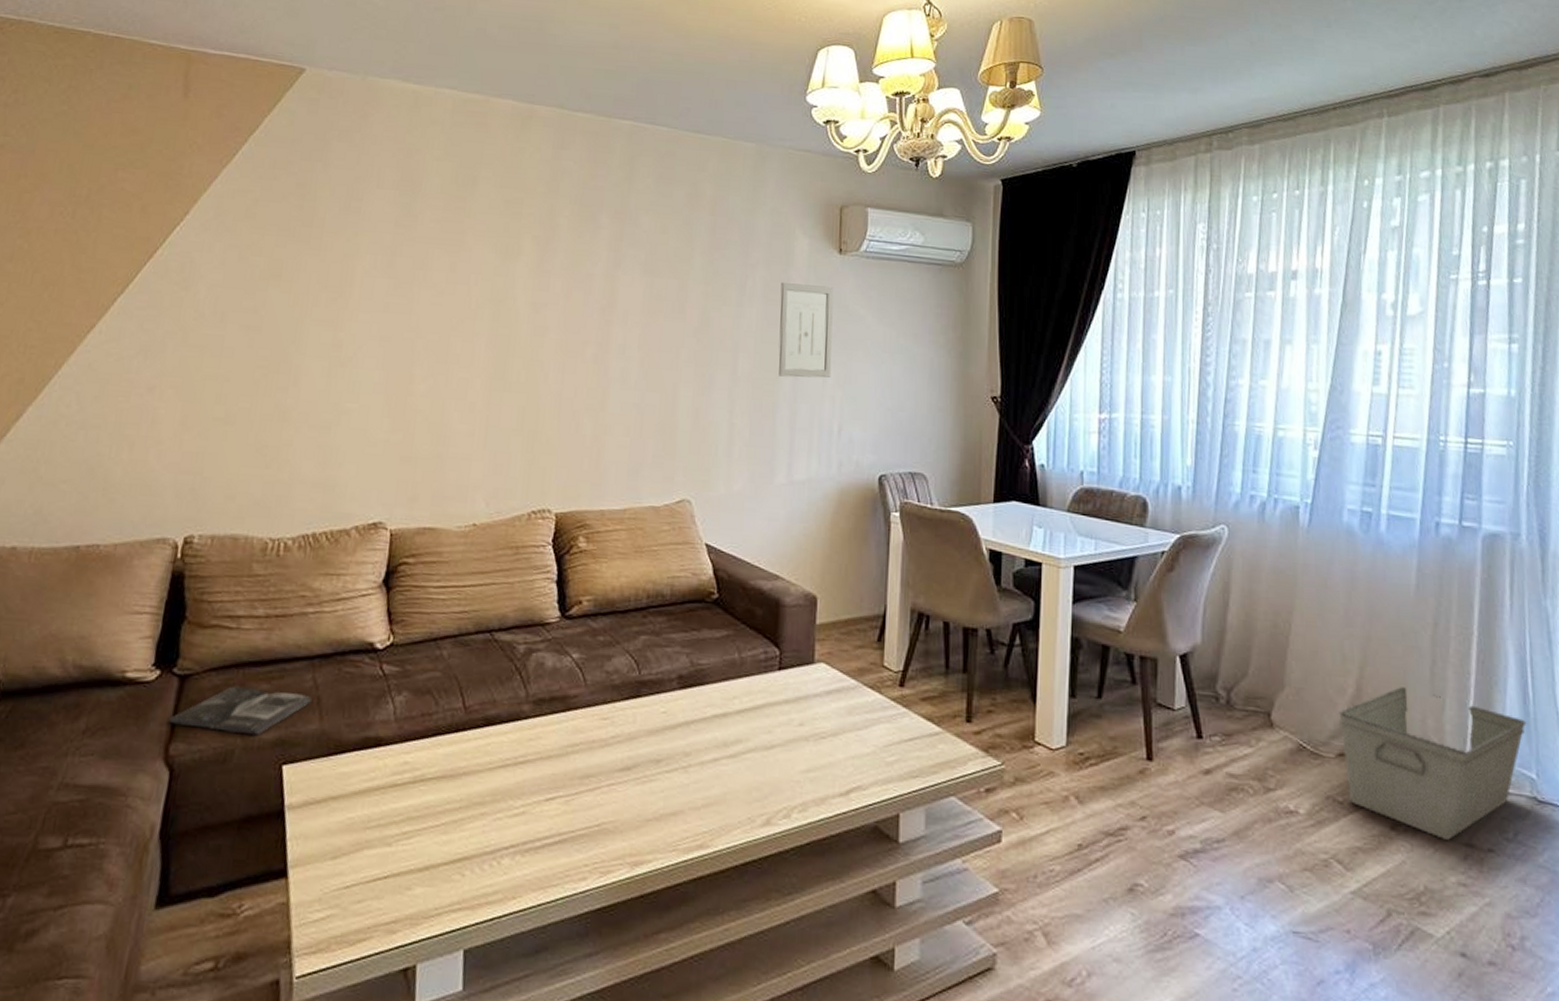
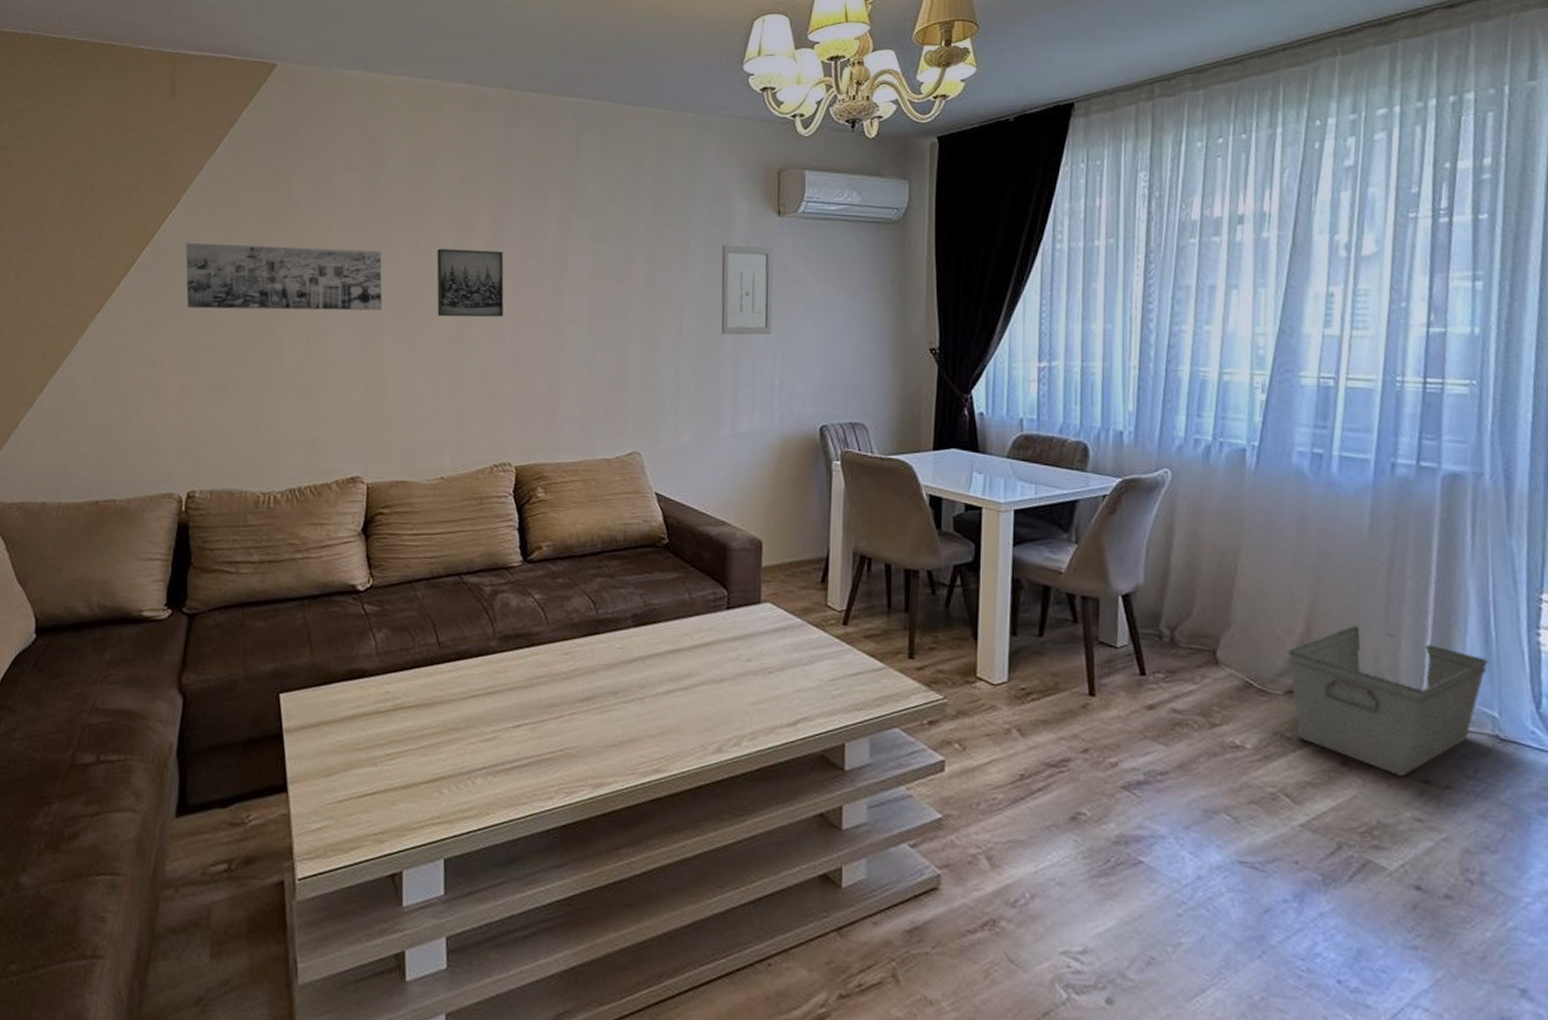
magazine: present [168,686,312,736] -> none [180,623,303,667]
wall art: none [192,259,416,341] -> present [185,243,383,311]
wall art: none [474,275,549,352] -> present [436,248,504,318]

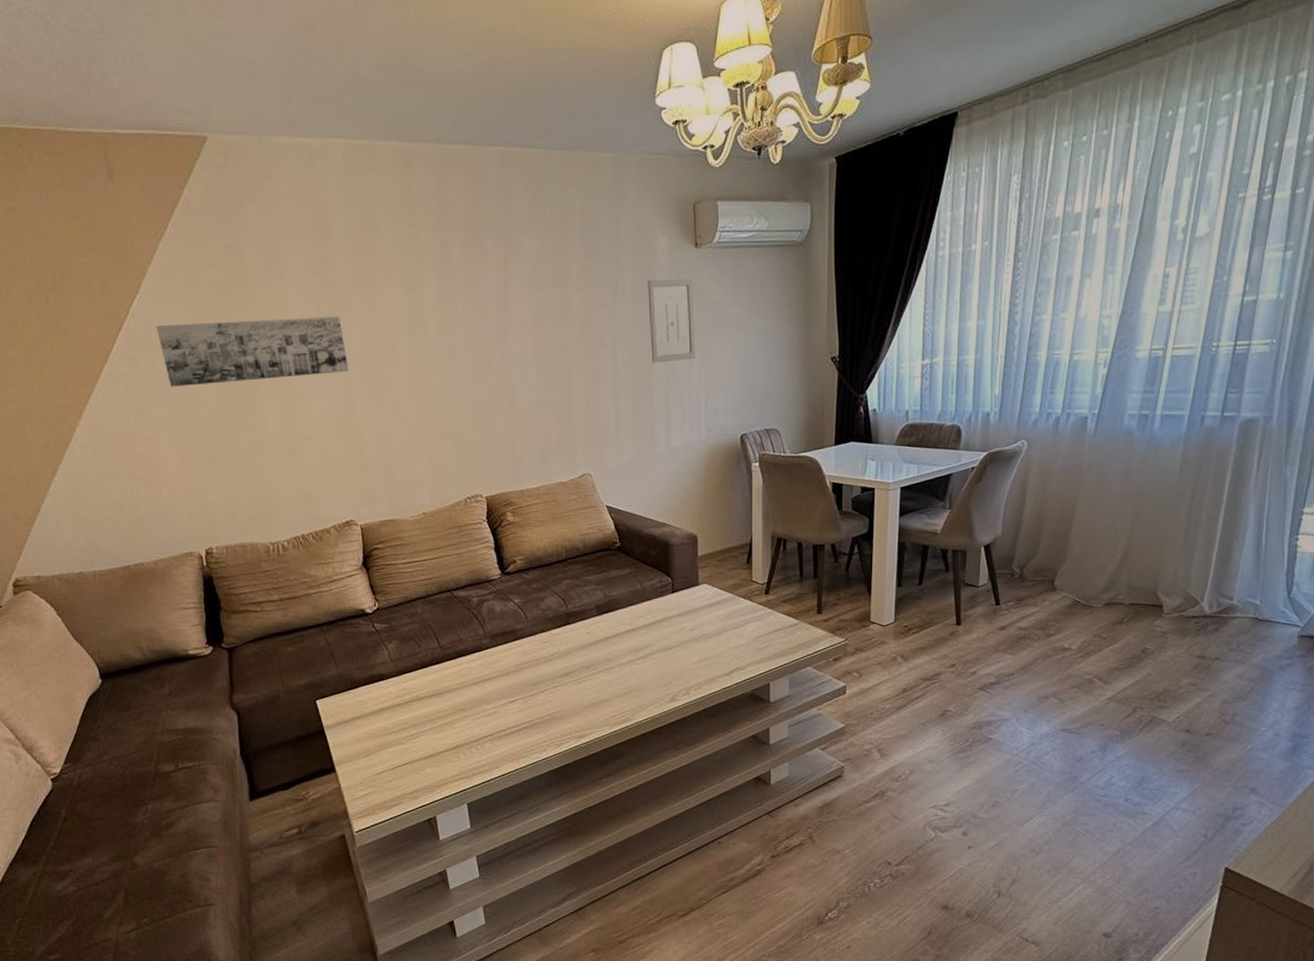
wall art: present [436,248,504,318] -> none [391,305,460,372]
storage bin: present [1288,626,1489,776] -> none [1108,549,1257,655]

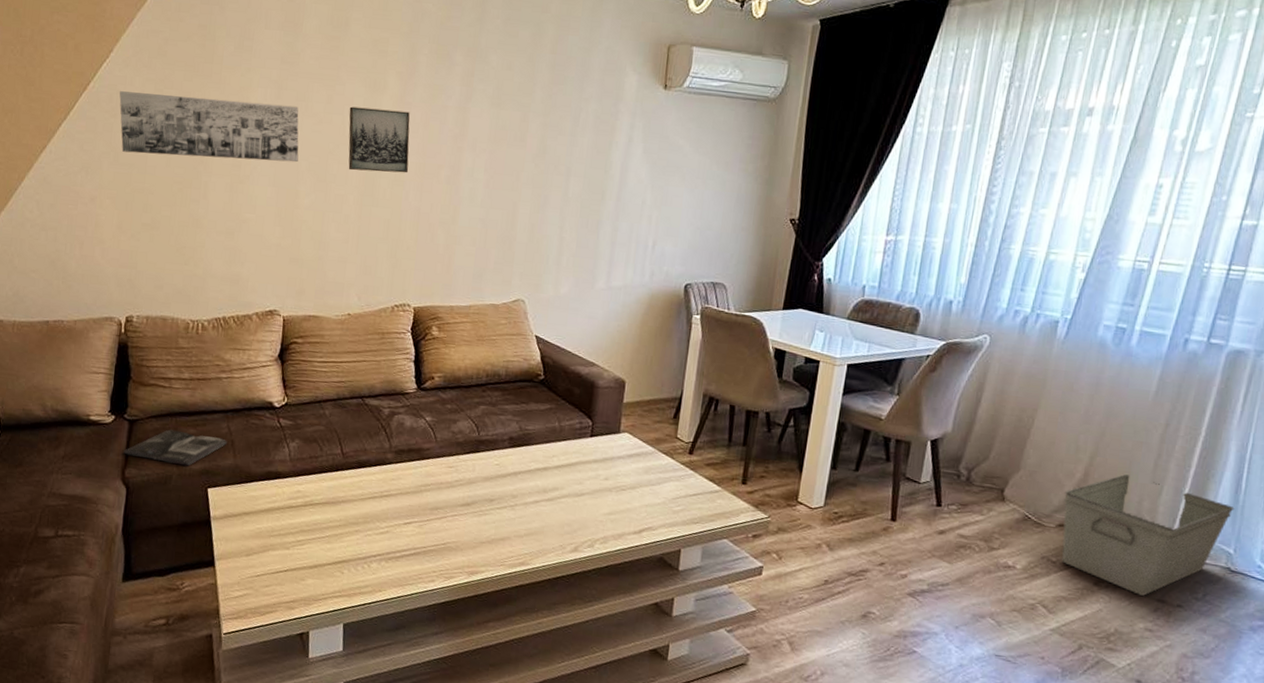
magazine: none [227,650,327,683] -> present [123,429,227,466]
wall art: none [391,305,460,372] -> present [348,106,410,174]
wall art: present [647,279,696,363] -> none [604,115,657,200]
storage bin: none [1108,549,1257,655] -> present [1061,474,1235,596]

